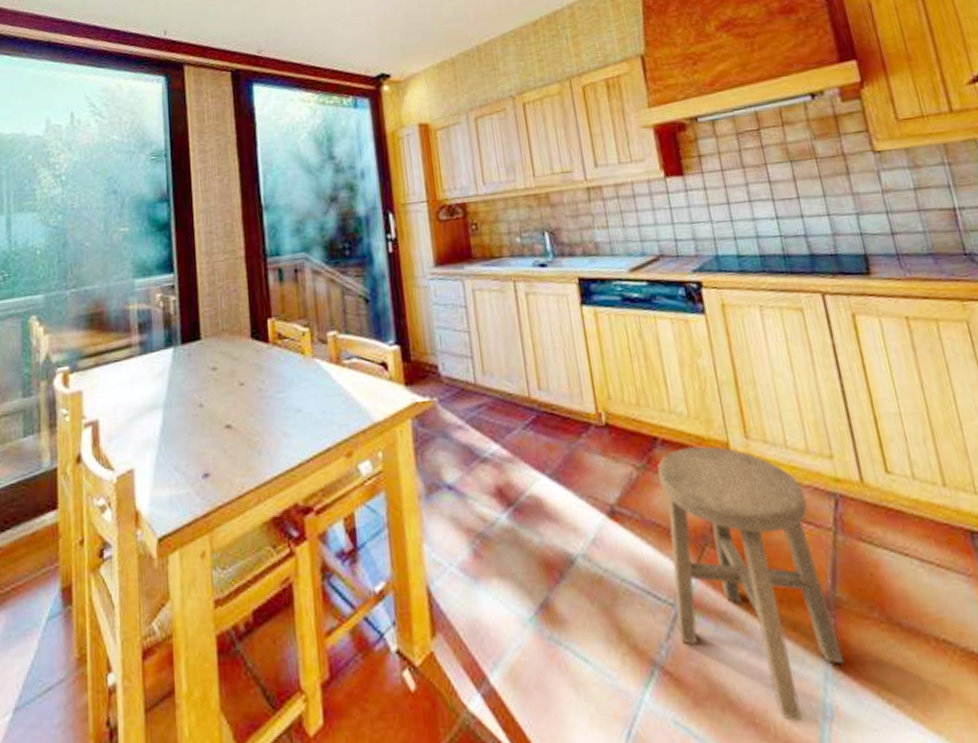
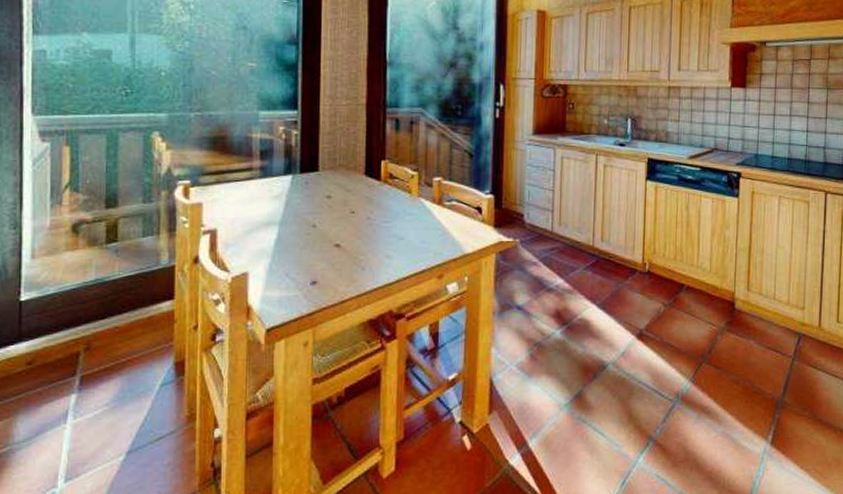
stool: present [657,446,845,721] -> none [671,293,779,477]

